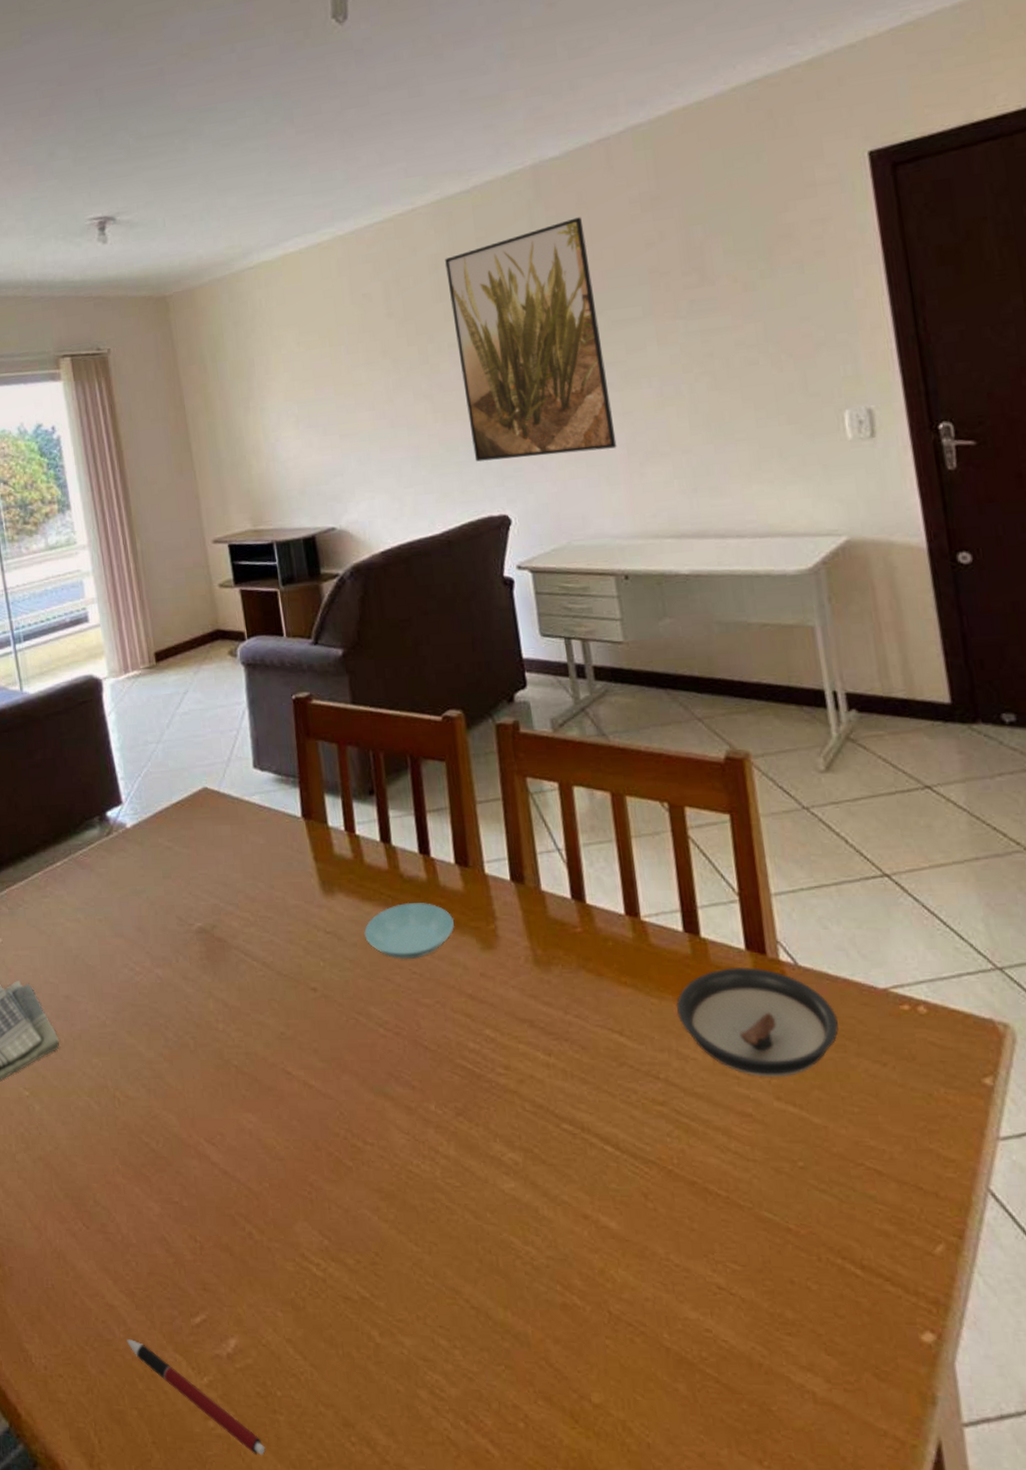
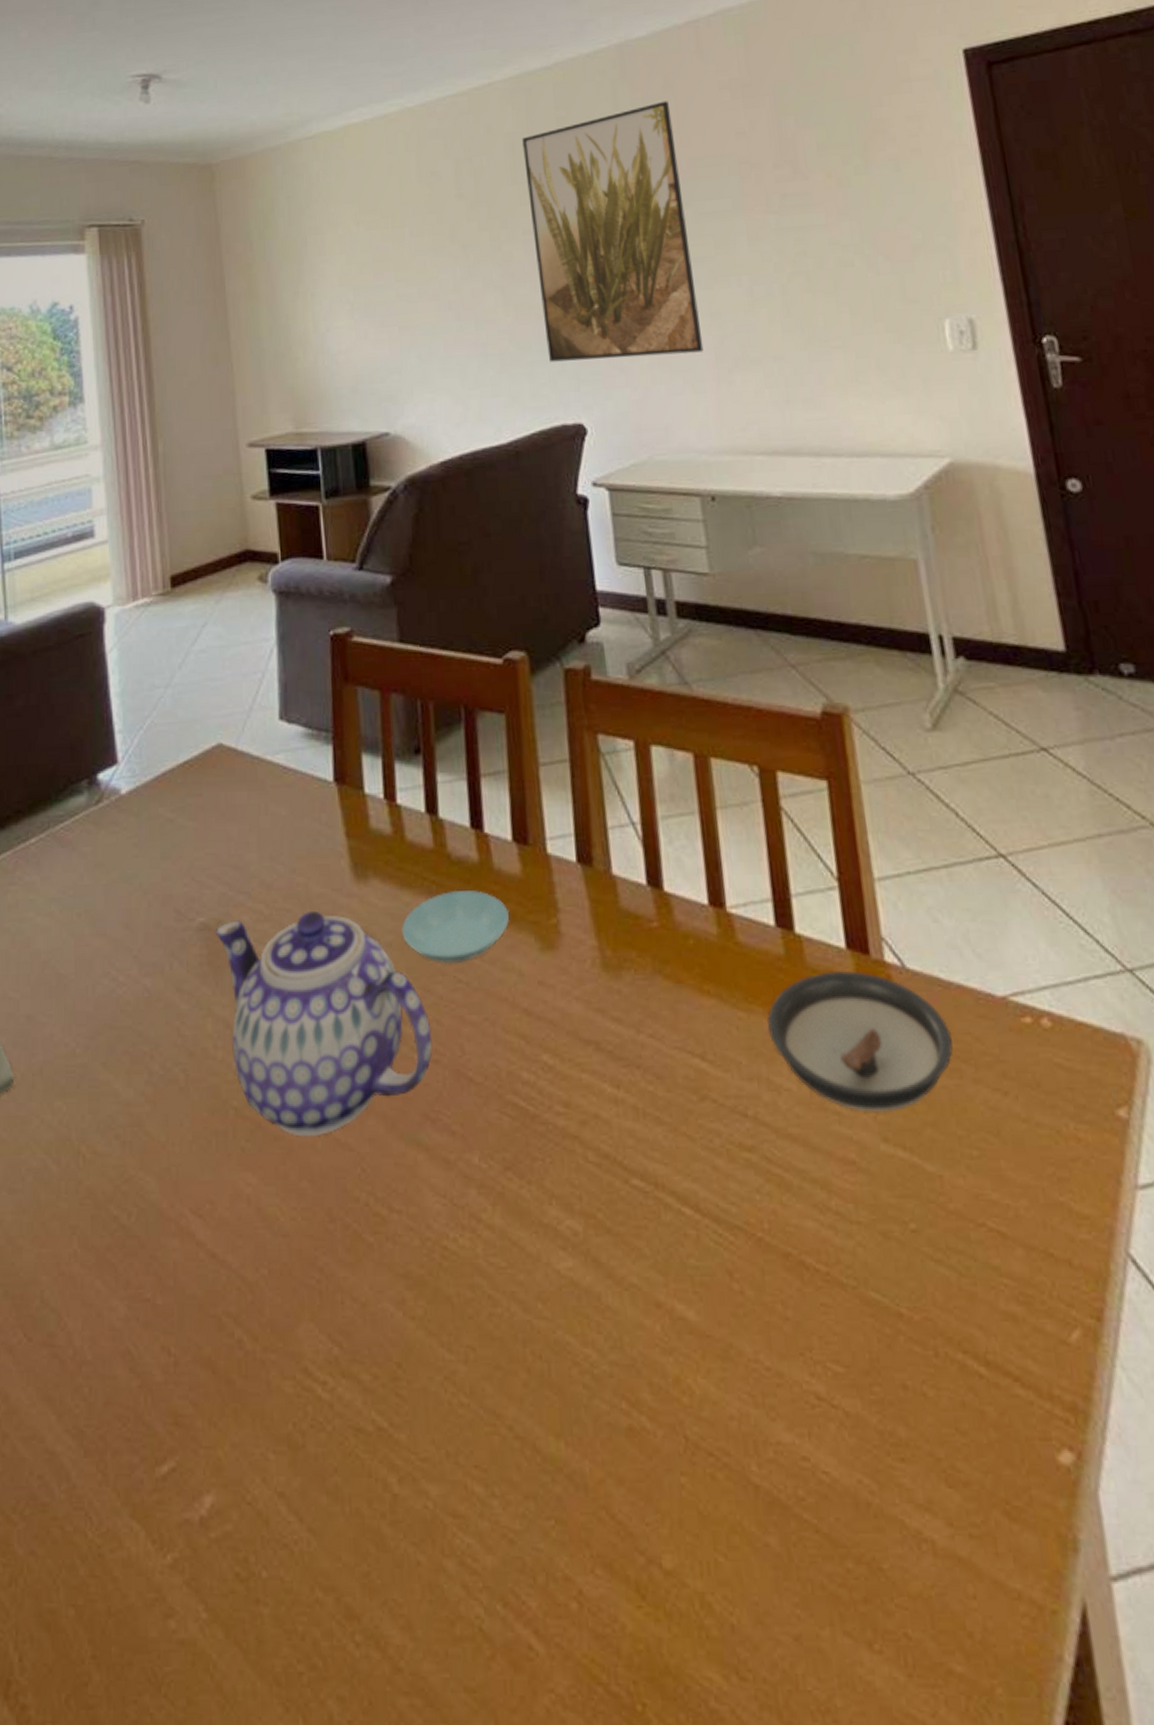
pen: present [126,1339,266,1456] -> none [68,1501,242,1670]
teapot: none [211,918,394,1088] -> present [215,910,433,1137]

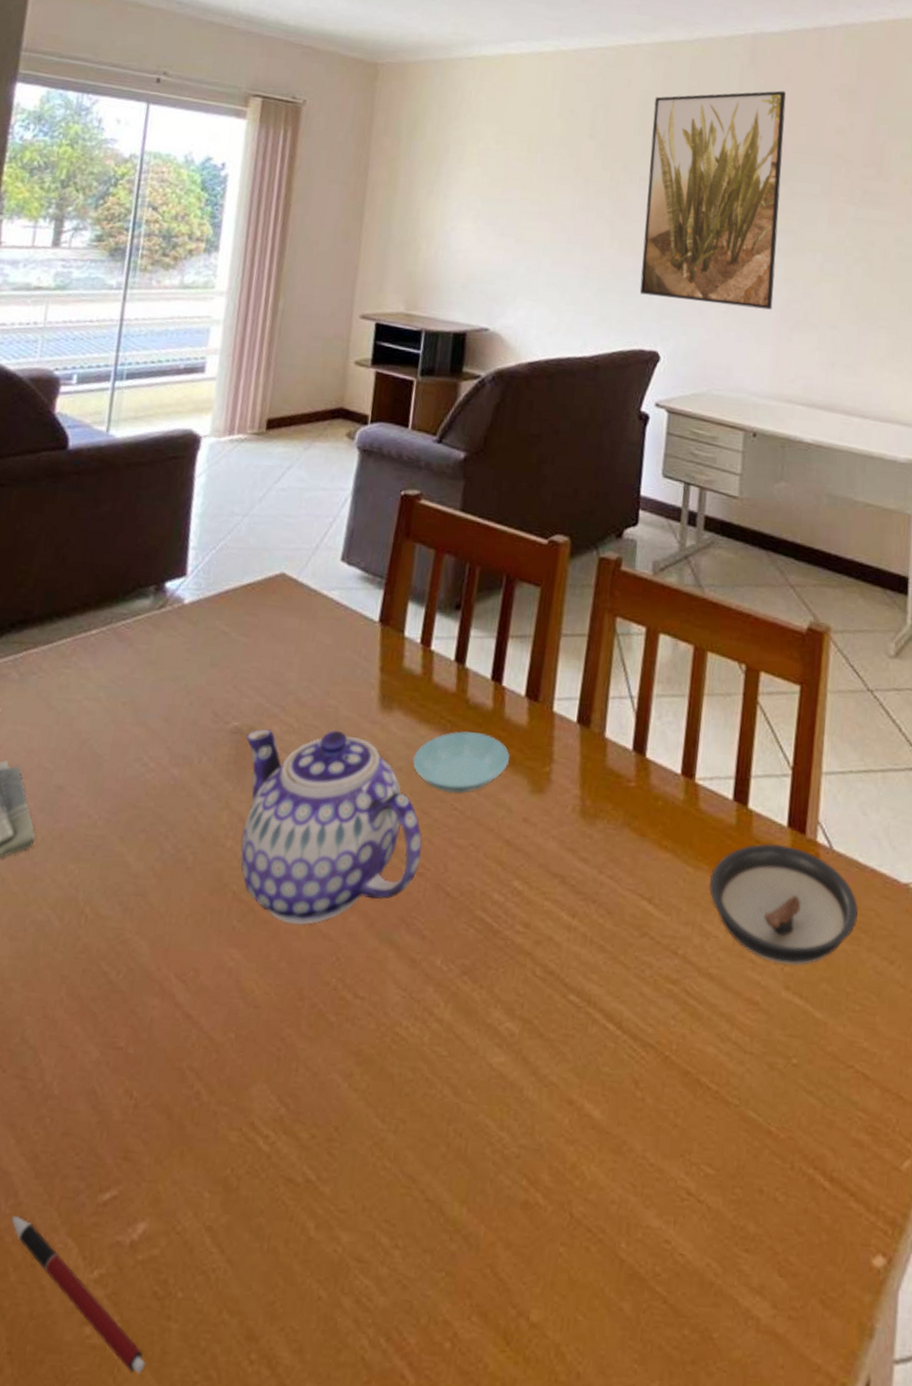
pen: none [68,1501,242,1670] -> present [11,1216,146,1375]

